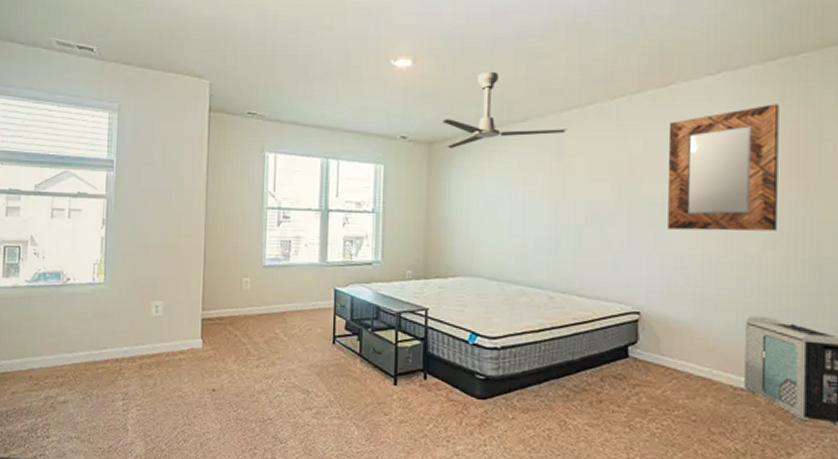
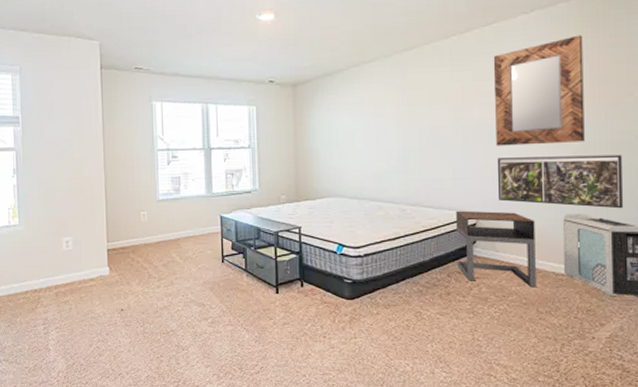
ceiling fan: present [442,71,567,149] -> none [303,20,409,89]
nightstand: none [613,303,711,403] -> present [456,210,536,288]
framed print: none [666,243,823,315] -> present [497,154,624,209]

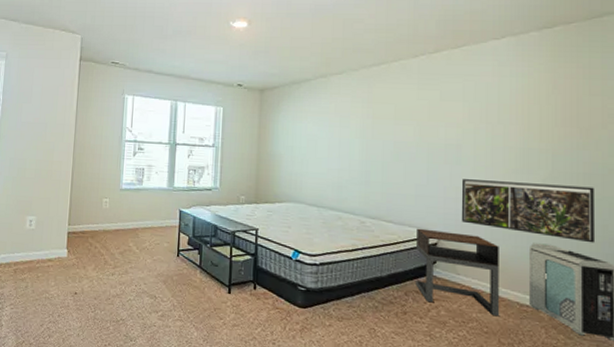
home mirror: present [493,35,585,146] -> none [461,64,555,171]

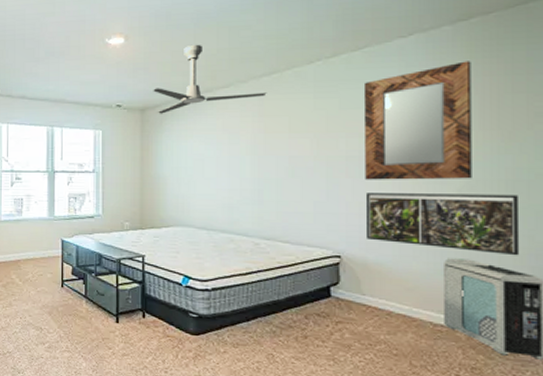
ceiling fan: none [272,32,376,95] -> present [153,44,267,114]
nightstand: present [416,228,499,317] -> none [317,248,409,338]
home mirror: none [461,64,555,171] -> present [363,61,472,180]

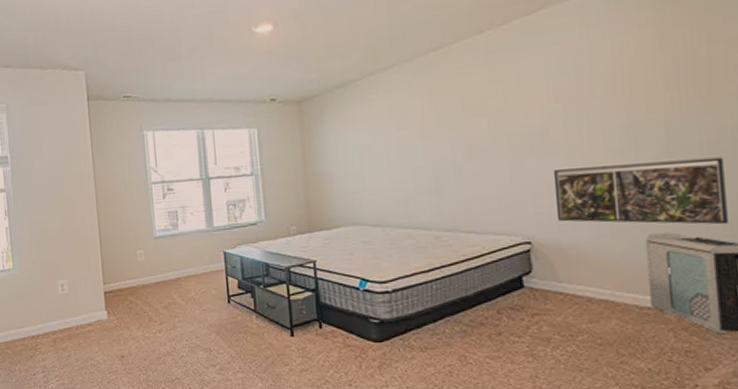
ceiling fan: present [153,44,267,114] -> none [309,23,435,105]
home mirror: present [363,61,472,180] -> none [541,13,670,156]

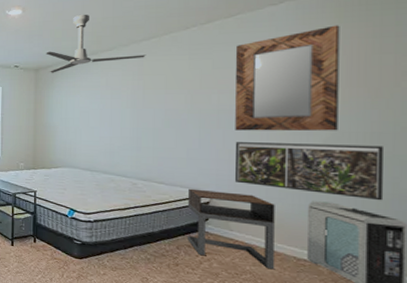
ceiling fan: none [309,23,435,105] -> present [46,14,146,73]
nightstand: none [504,234,614,325] -> present [188,188,275,270]
home mirror: none [541,13,670,156] -> present [235,25,340,132]

